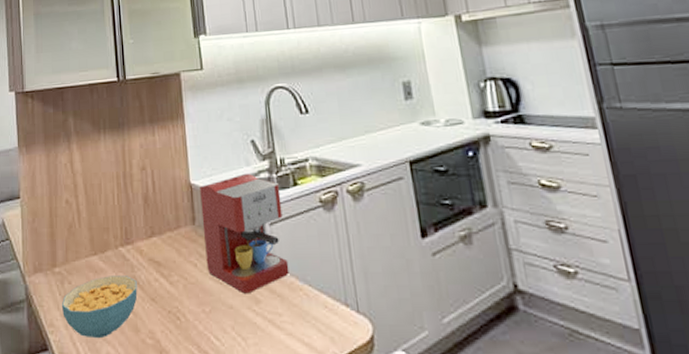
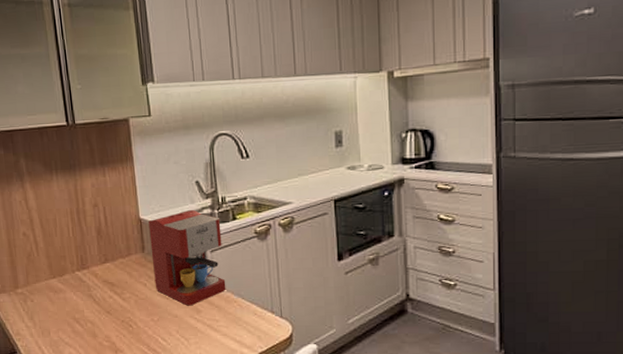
cereal bowl: present [61,276,138,339] -> none [25,294,94,343]

